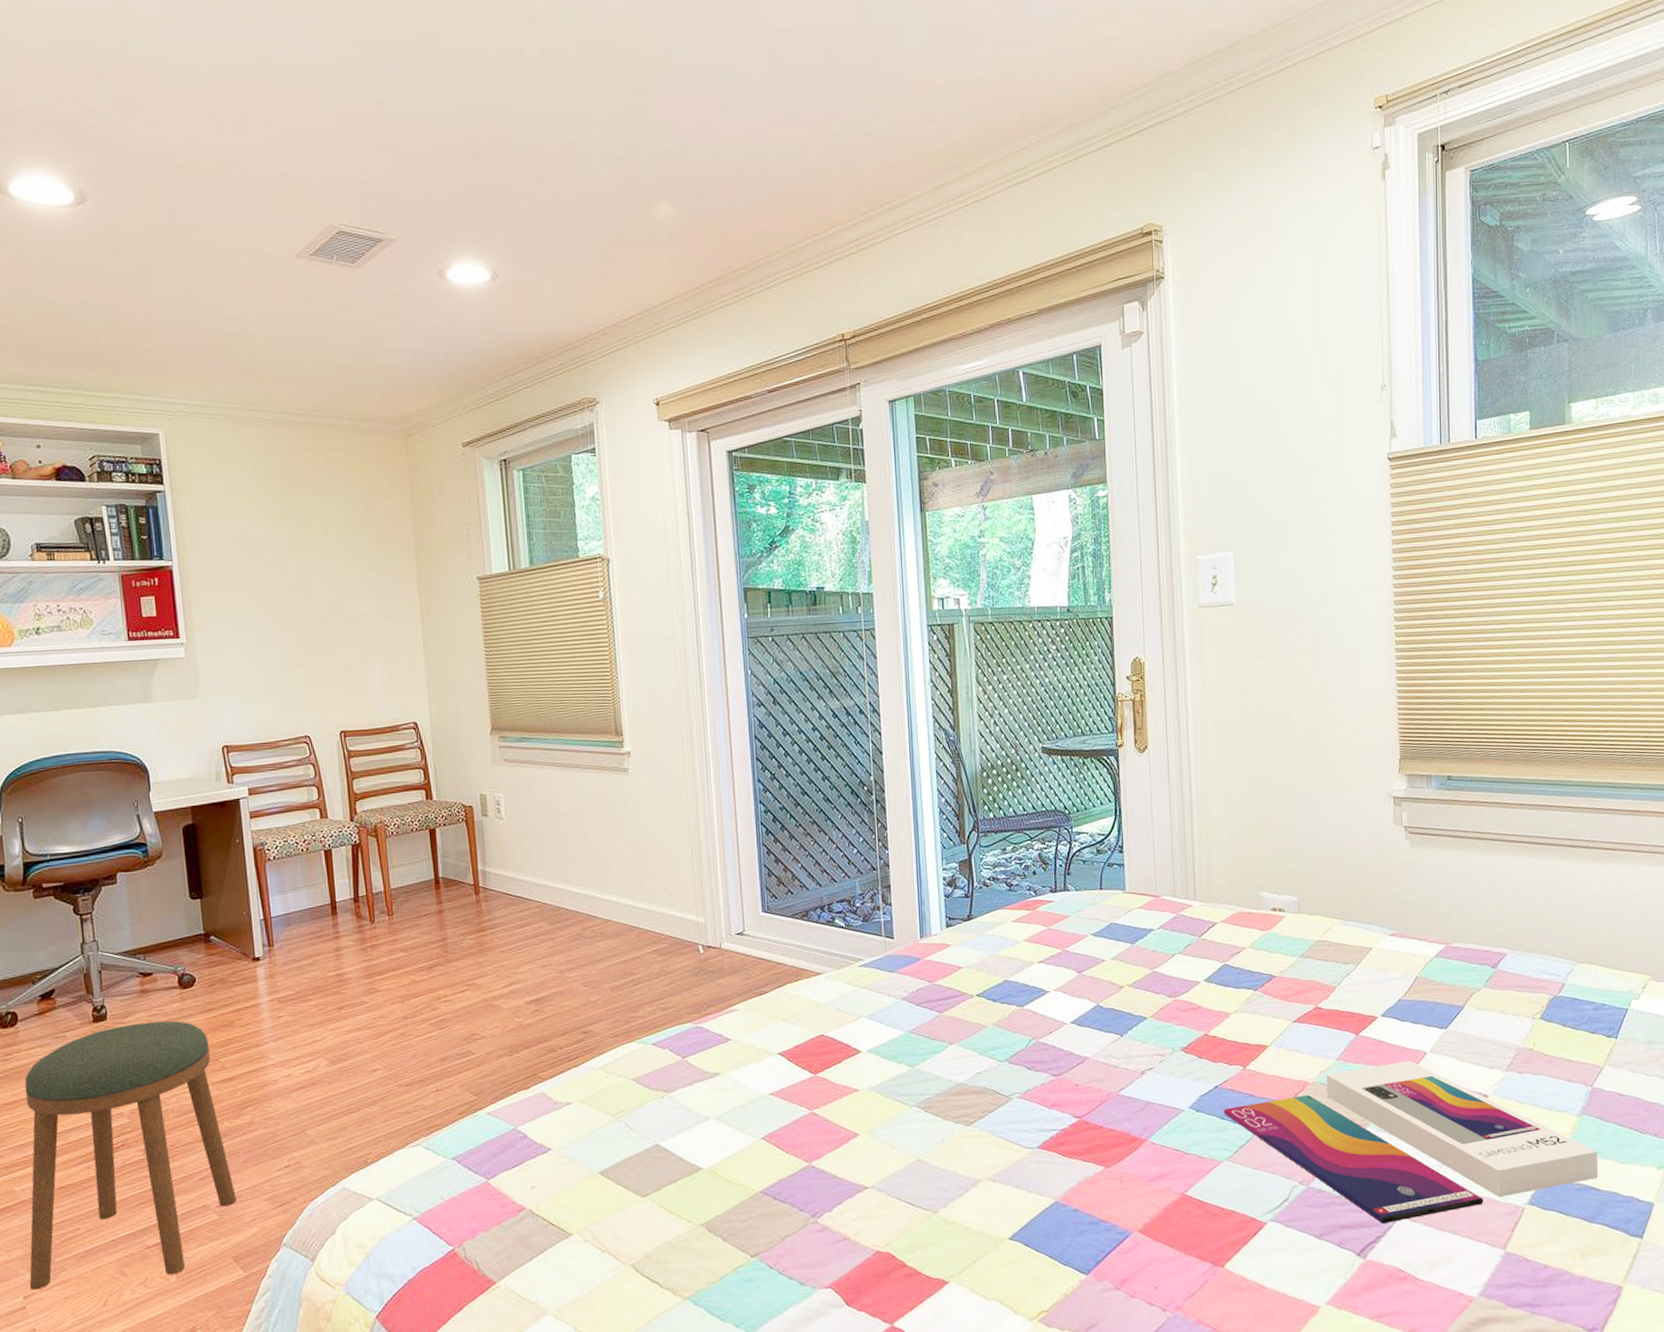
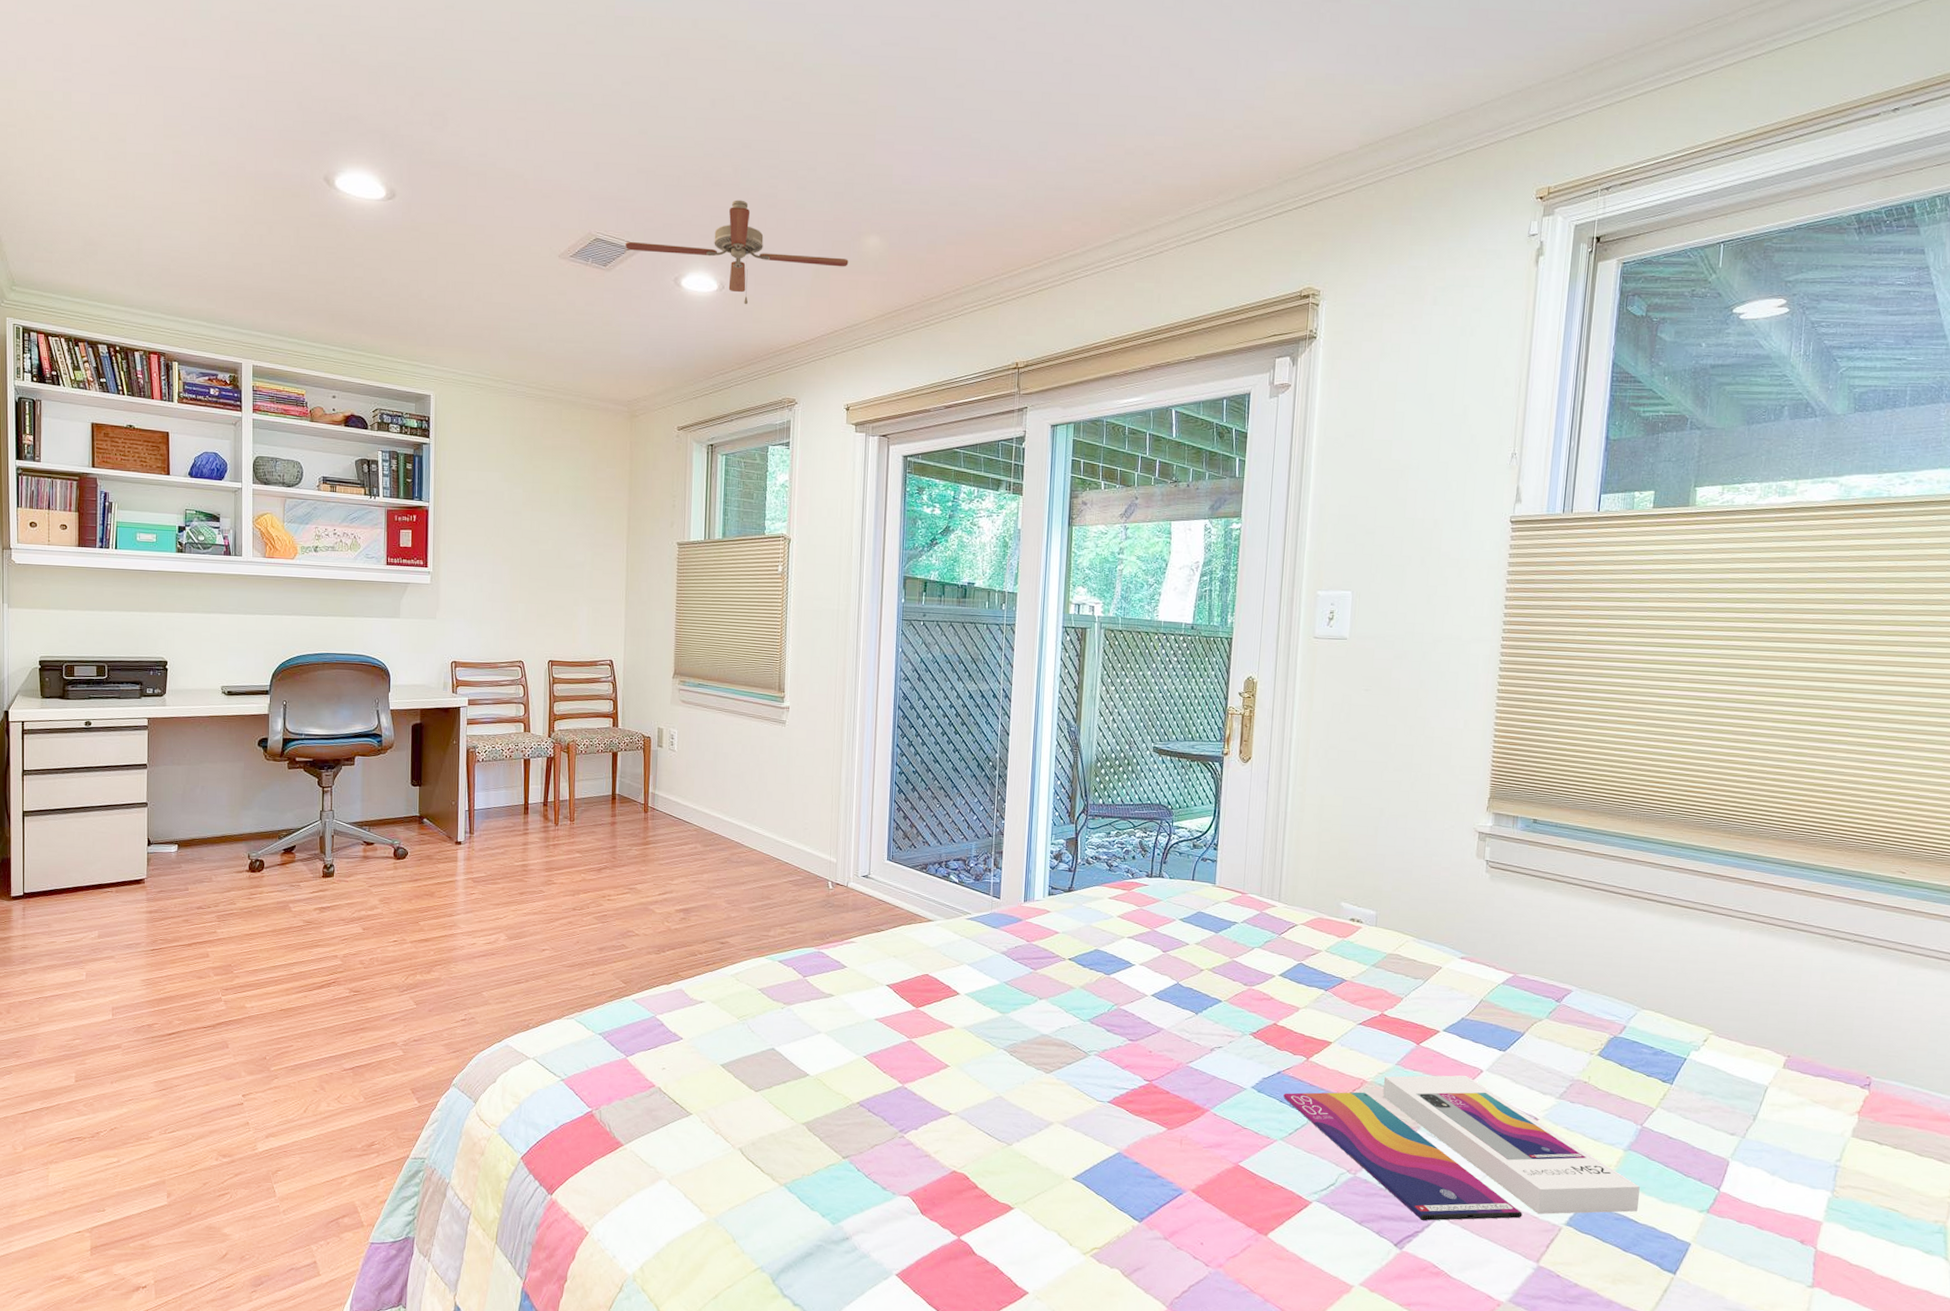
stool: present [24,1020,237,1290] -> none [248,883,420,1096]
ceiling fan: none [375,173,639,295] -> present [626,200,849,305]

